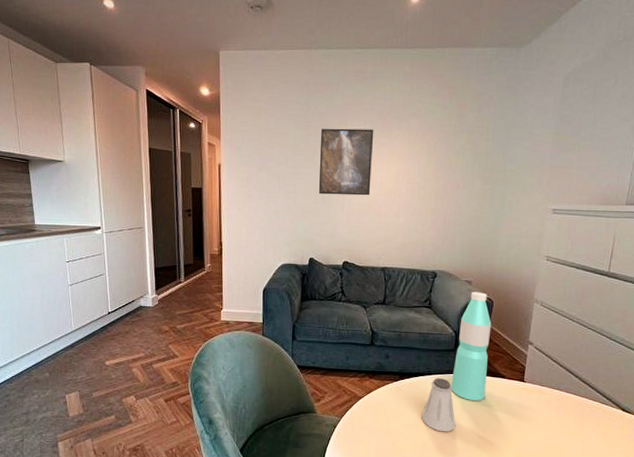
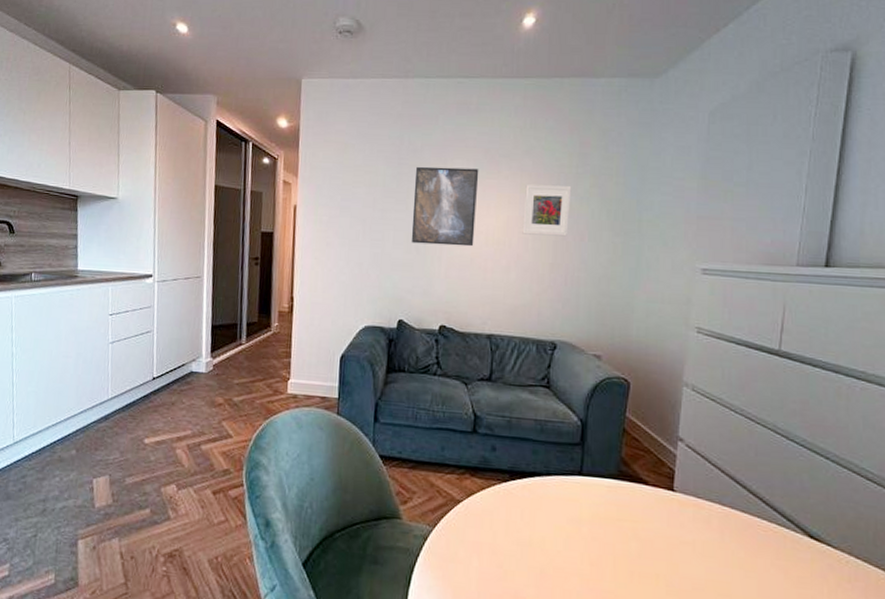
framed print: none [410,142,451,185] -> present [522,184,572,237]
saltshaker: present [421,378,456,432] -> none [538,480,584,555]
water bottle: present [451,292,492,401] -> none [577,369,628,514]

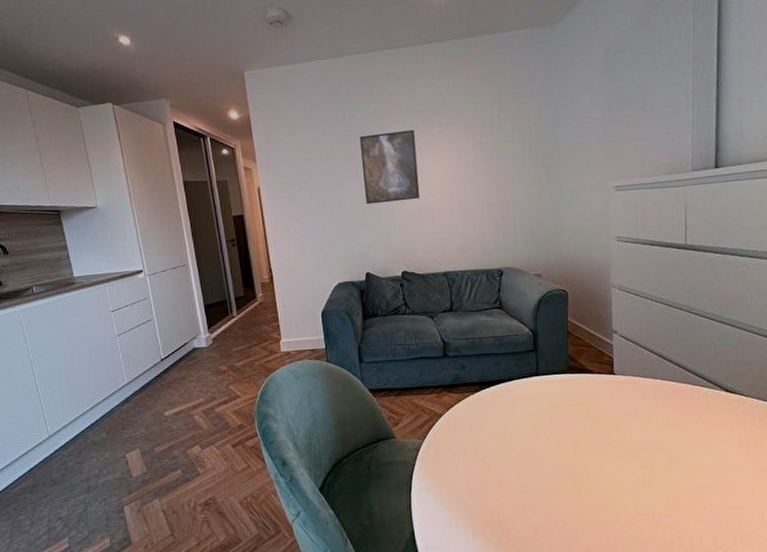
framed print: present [522,184,572,237] -> none [457,133,499,181]

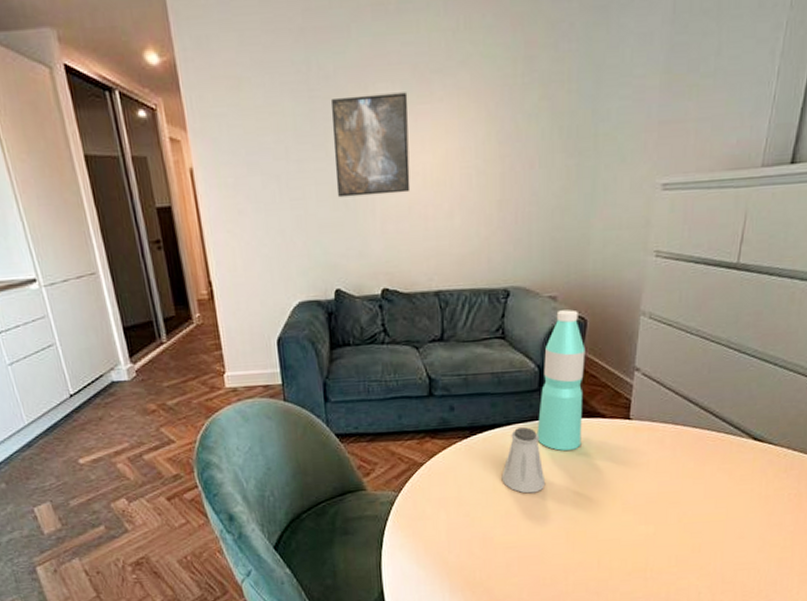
saltshaker: none [509,382,549,441] -> present [501,427,546,494]
water bottle: none [535,284,575,403] -> present [537,309,586,451]

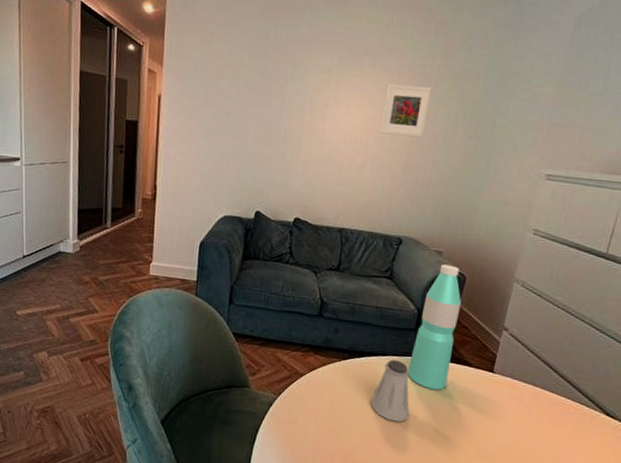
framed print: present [330,92,411,198] -> none [271,60,343,144]
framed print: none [463,102,518,169] -> present [379,84,432,138]

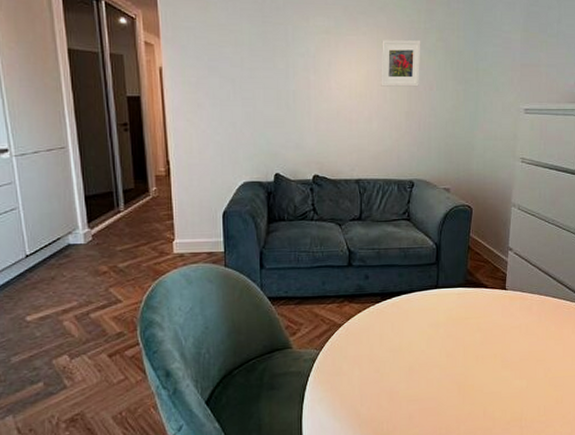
saltshaker: present [370,360,410,422] -> none [406,294,442,352]
water bottle: present [407,264,462,390] -> none [434,199,472,315]

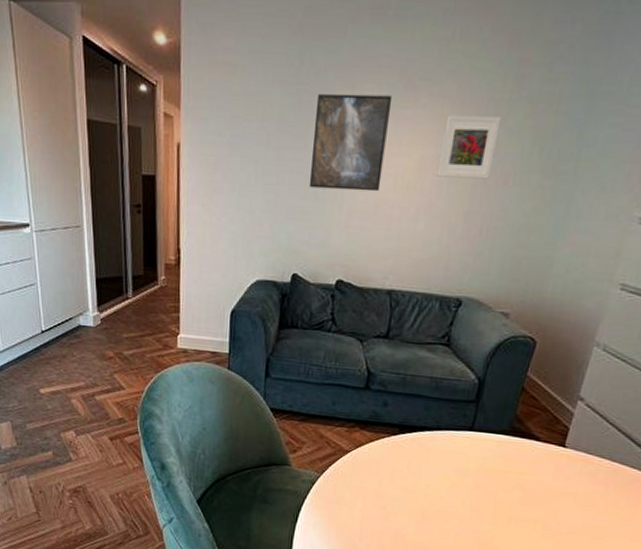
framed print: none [279,24,340,101] -> present [308,93,393,192]

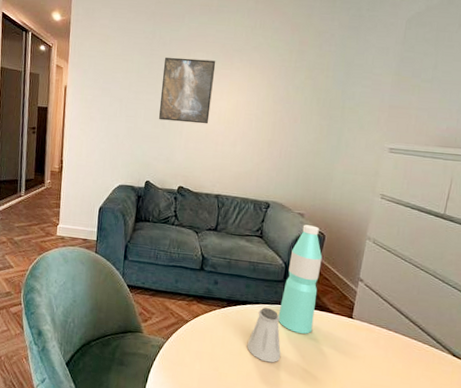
saltshaker: none [423,434,469,501] -> present [247,307,281,363]
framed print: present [436,115,502,179] -> none [248,75,290,119]
water bottle: none [465,328,531,466] -> present [278,225,322,334]

